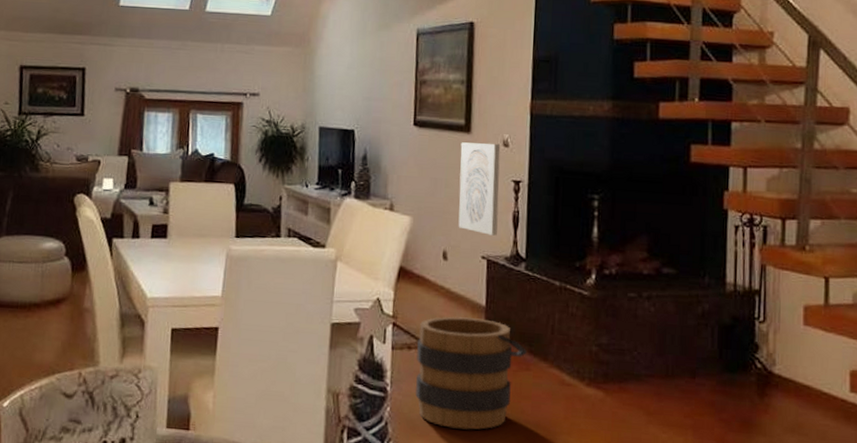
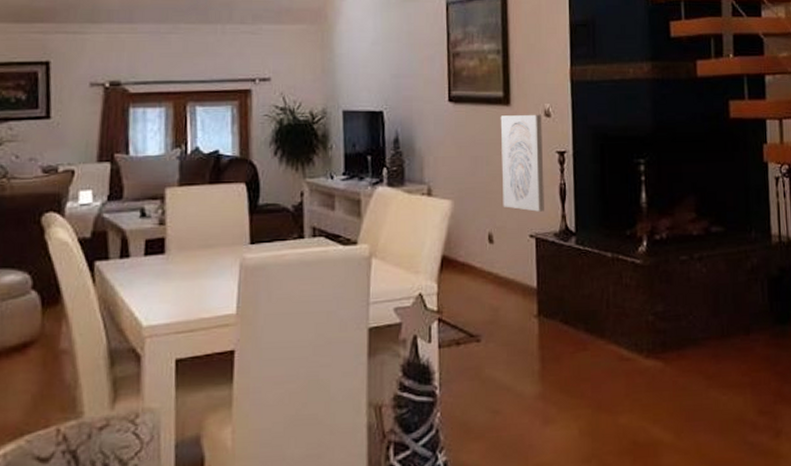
bucket: present [414,316,527,430] -> none [465,301,583,425]

